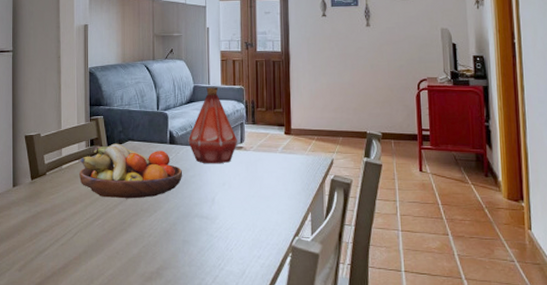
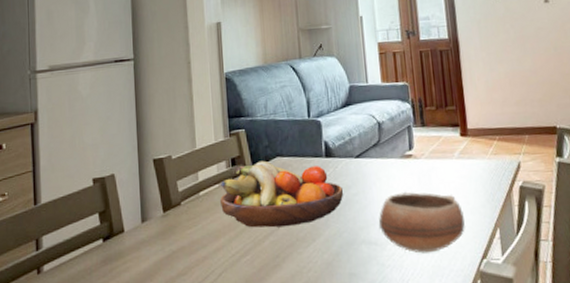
bottle: present [188,86,238,164] -> none [347,84,407,178]
bowl: none [210,178,282,228] -> present [378,192,465,253]

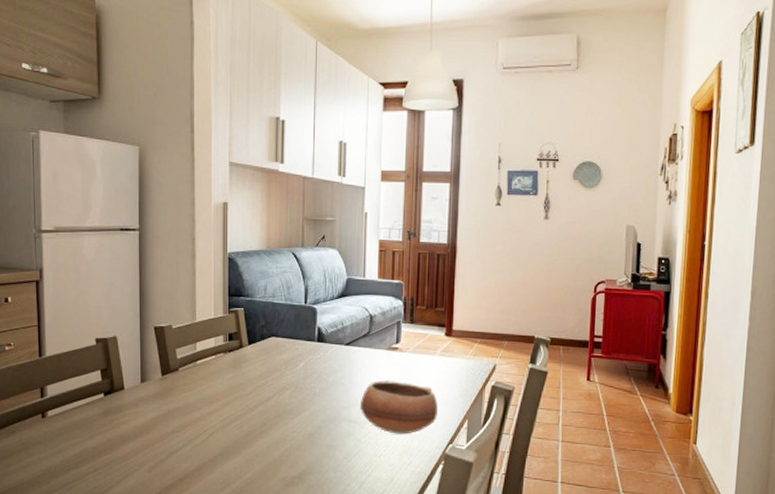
fruit bowl: present [220,160,344,228] -> none [216,338,331,400]

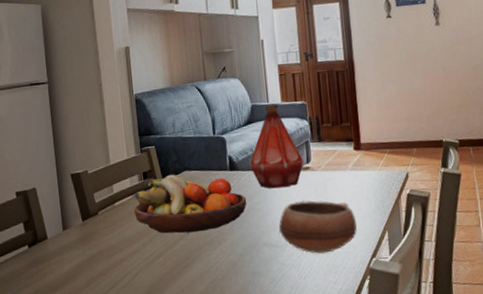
fruit bowl: none [216,338,331,400] -> present [134,174,247,234]
bottle: none [338,279,394,365] -> present [249,104,304,188]

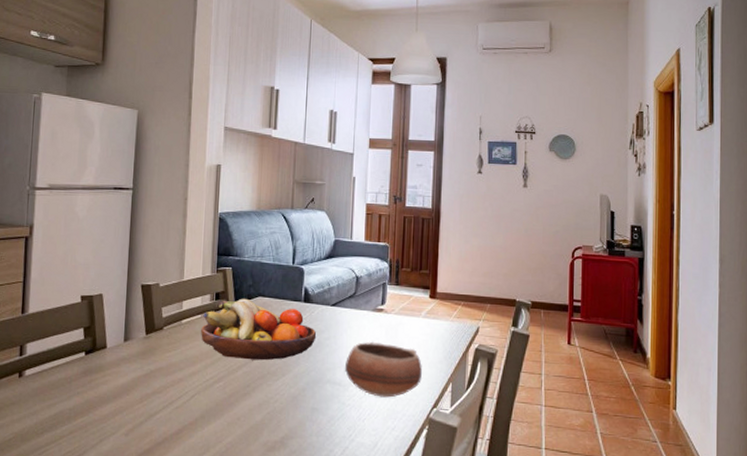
bottle: present [249,104,304,188] -> none [324,241,379,327]

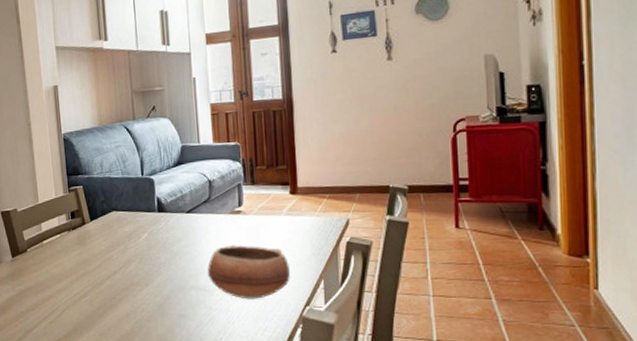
fruit bowl: present [201,298,317,361] -> none [62,214,175,273]

